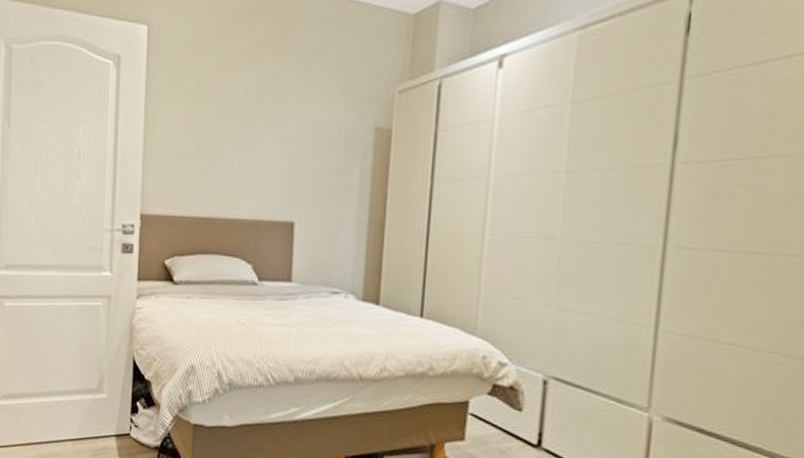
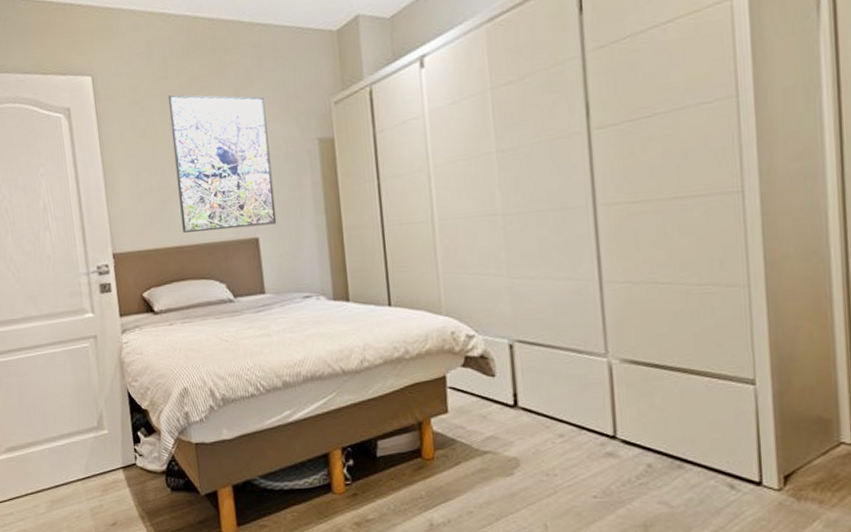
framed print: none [216,57,324,211] -> present [168,94,277,233]

